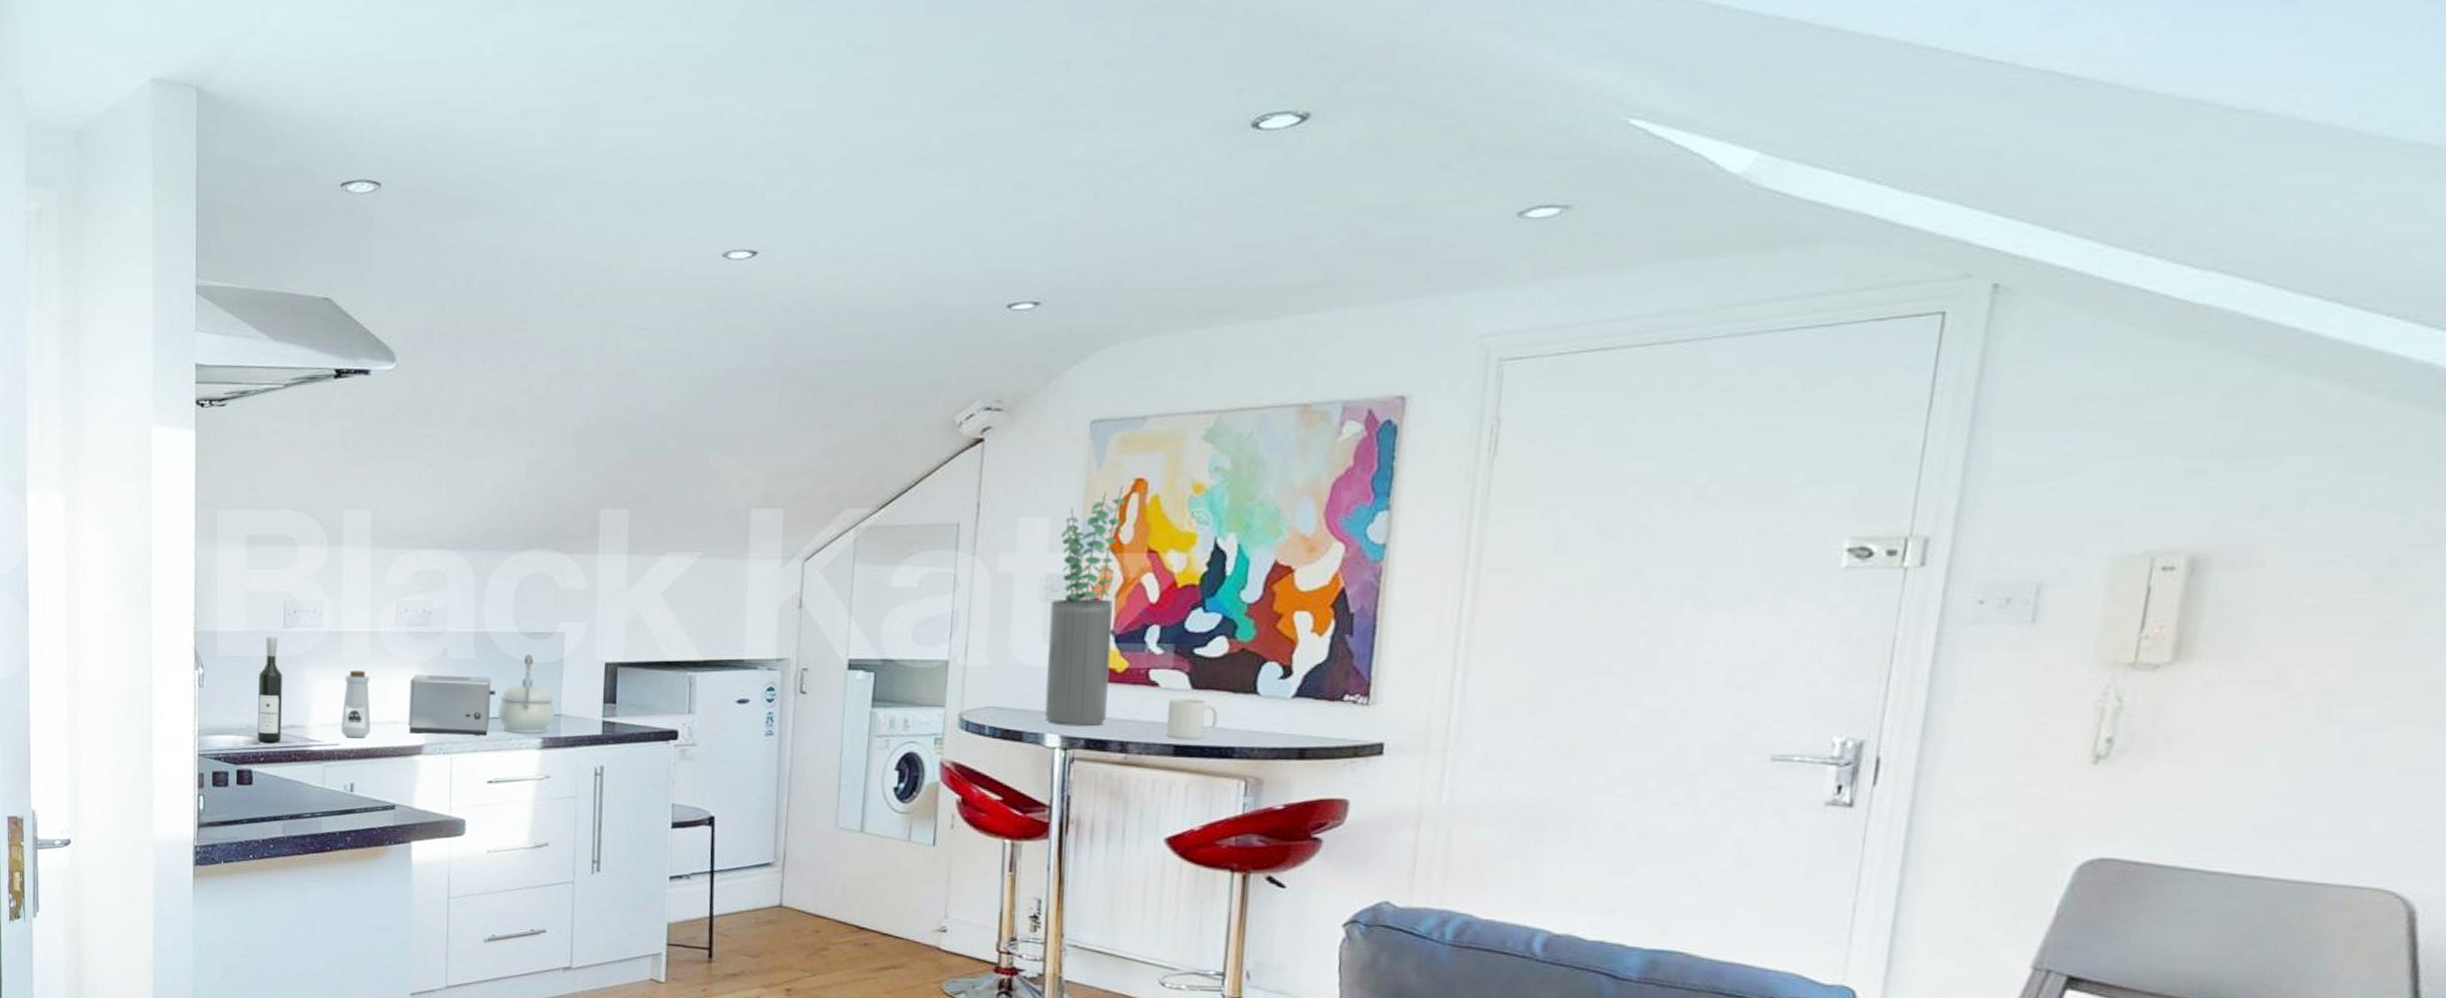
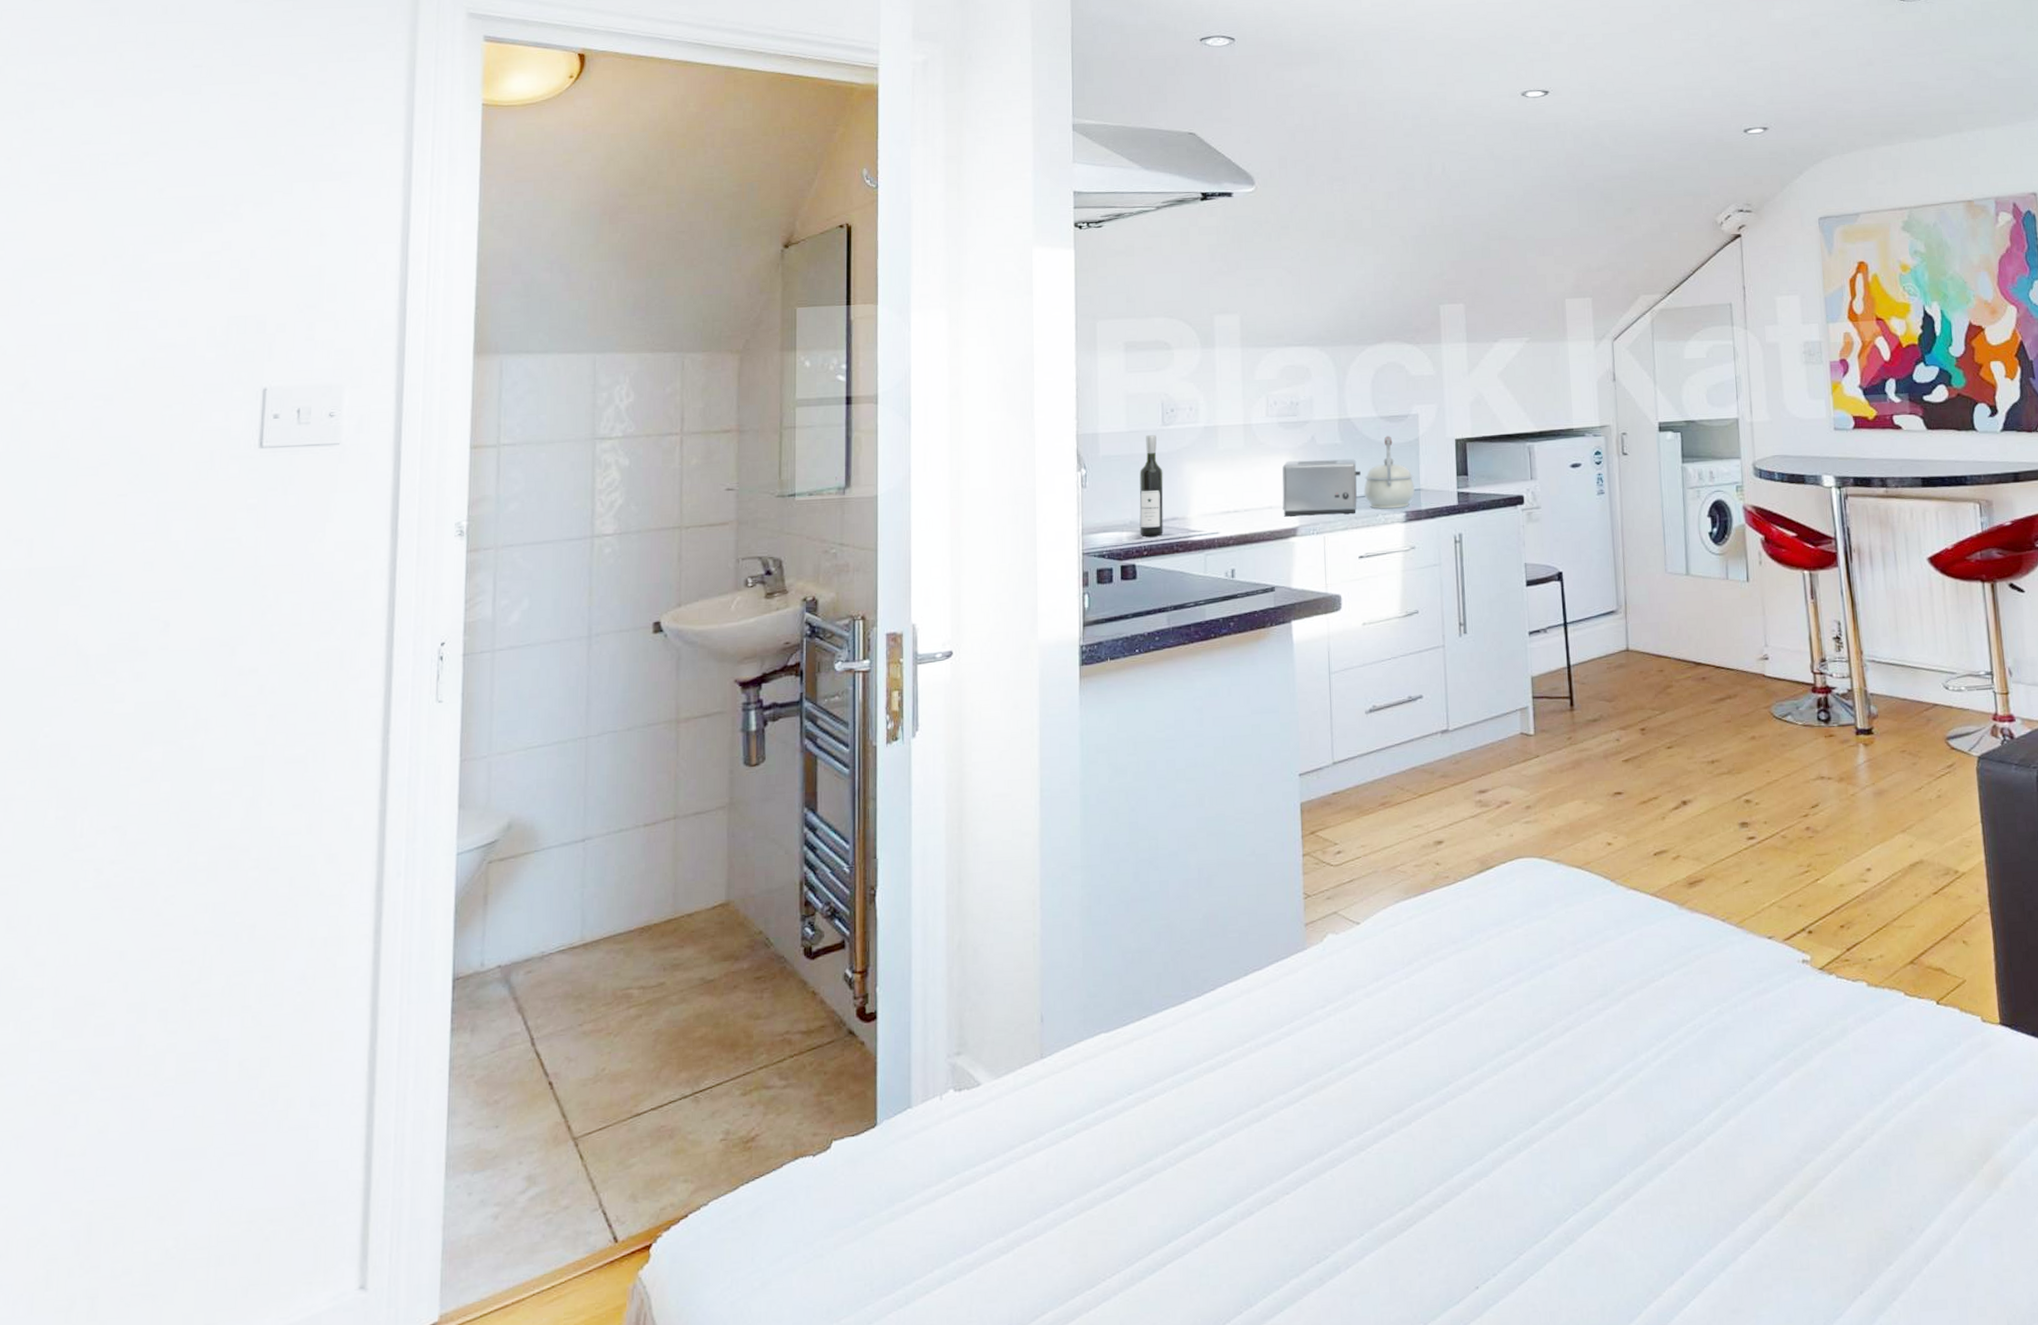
bottle: present [341,671,371,738] -> none [1219,461,1248,526]
vase: present [1044,486,1126,727] -> none [1809,268,1866,468]
mug: present [1166,699,1219,740] -> none [1912,437,1951,473]

